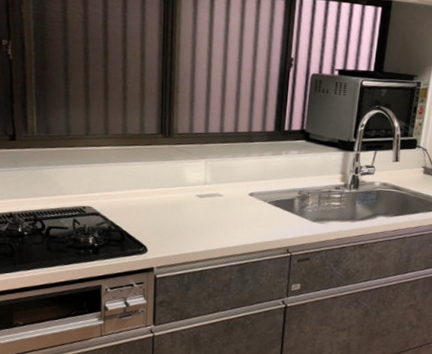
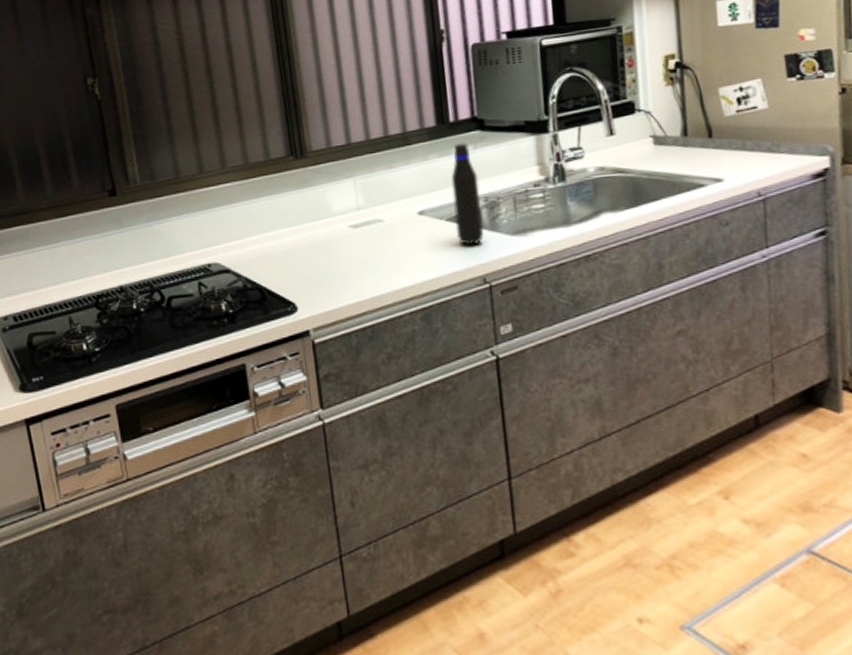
water bottle: none [273,146,297,225] -> present [451,141,484,246]

